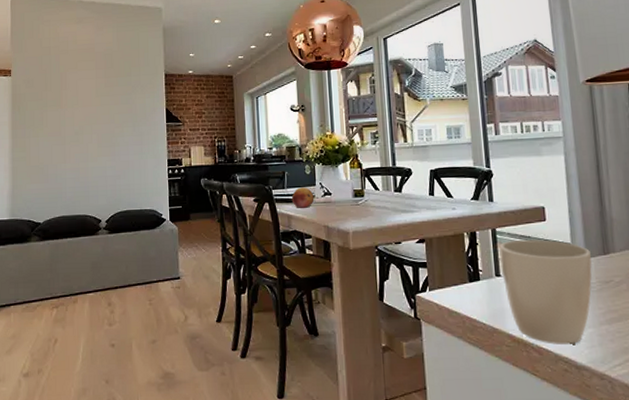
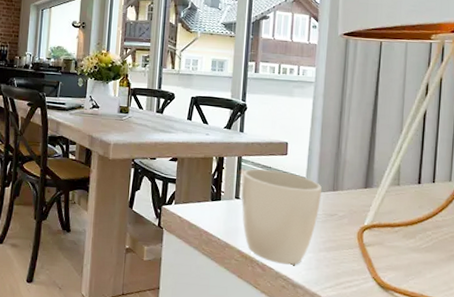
fruit: present [291,187,315,209] -> none [62,97,83,118]

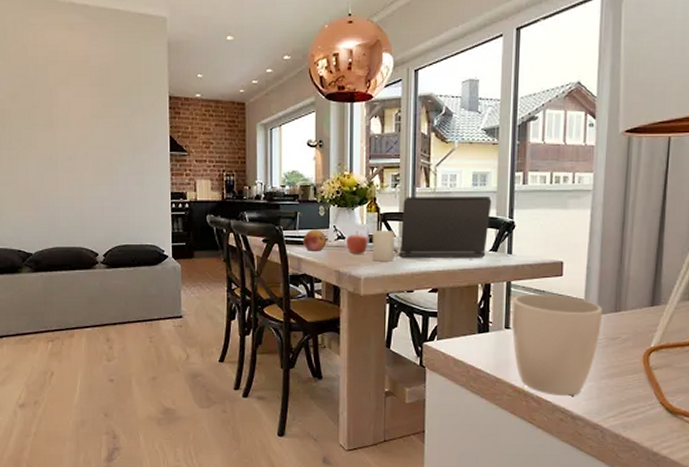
fruit: none [62,97,83,118] -> present [302,229,327,252]
fruit: none [100,102,119,122] -> present [346,231,368,254]
mug: none [121,103,148,131] -> present [372,231,401,262]
laptop computer: none [140,76,228,134] -> present [393,197,492,259]

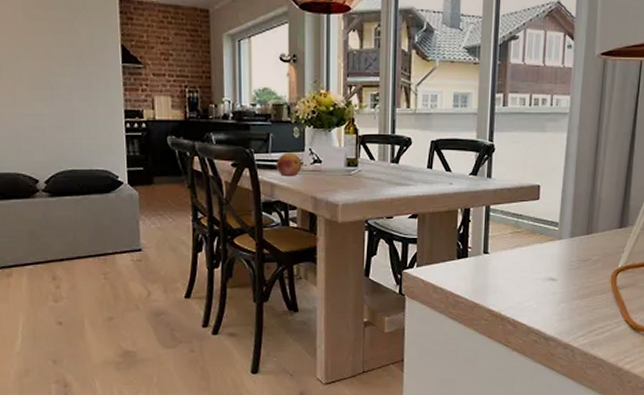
fruit: present [346,231,368,254] -> none [323,154,346,179]
mug: present [372,231,401,262] -> none [350,154,380,187]
laptop computer: present [393,197,492,259] -> none [372,118,472,184]
cup: present [512,293,603,397] -> none [490,217,576,319]

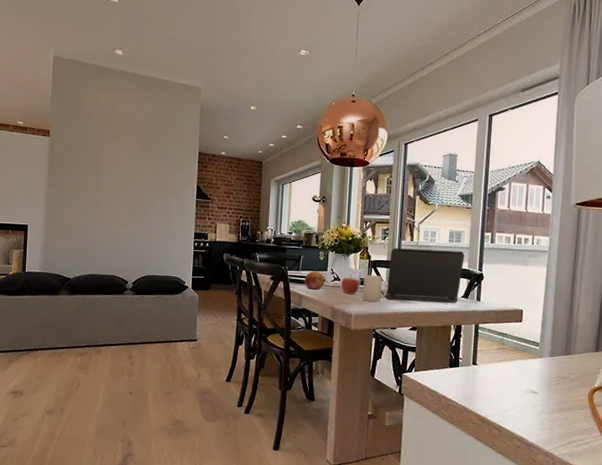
fruit: none [323,154,346,179] -> present [341,274,360,294]
mug: none [350,154,380,187] -> present [362,275,388,302]
laptop computer: none [372,118,472,184] -> present [380,248,465,303]

